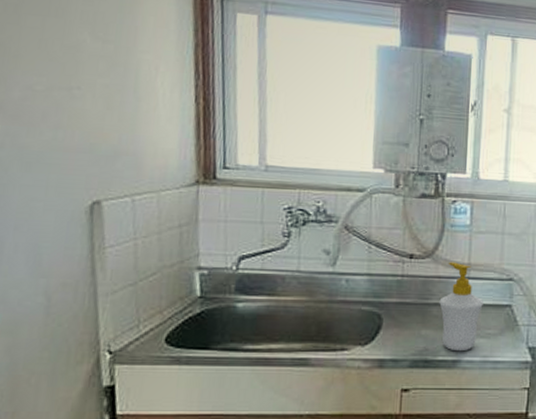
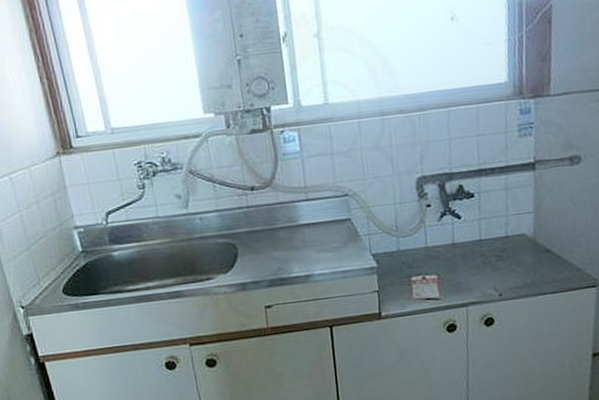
soap bottle: present [439,262,483,352] -> none [284,187,325,267]

